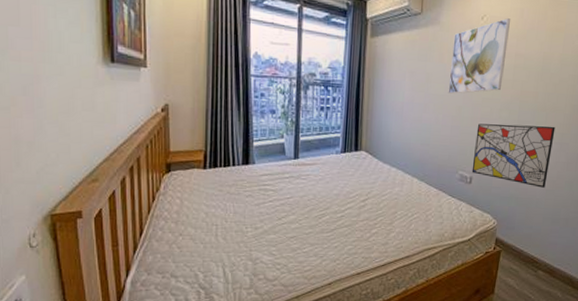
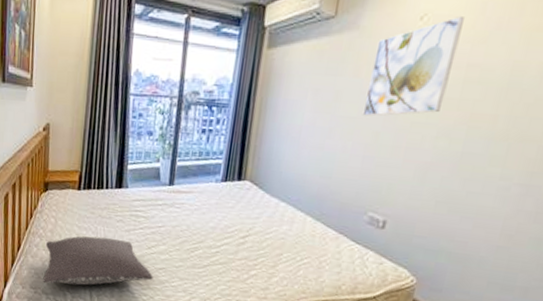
pillow: none [171,213,285,267] -> present [43,236,153,286]
wall art: present [471,123,556,188] -> none [386,154,522,243]

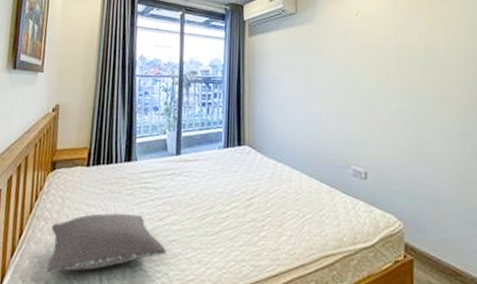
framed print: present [362,16,464,116] -> none [329,13,386,86]

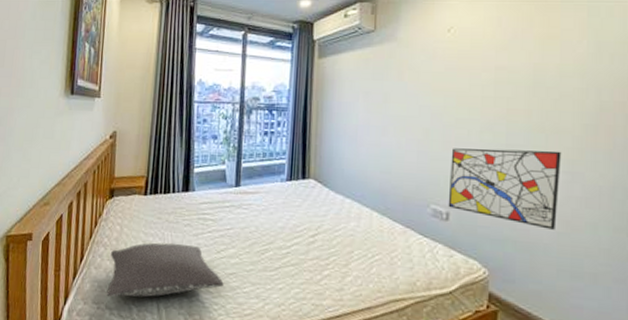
wall art: none [365,114,454,184] -> present [448,148,562,230]

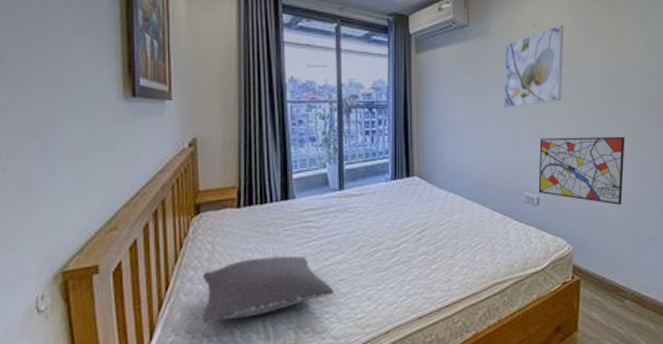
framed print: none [411,29,485,115] -> present [504,25,563,108]

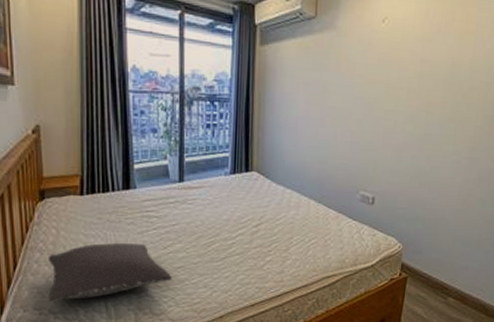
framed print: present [504,25,563,108] -> none [346,20,414,106]
wall art: present [538,136,625,205] -> none [374,138,466,207]

